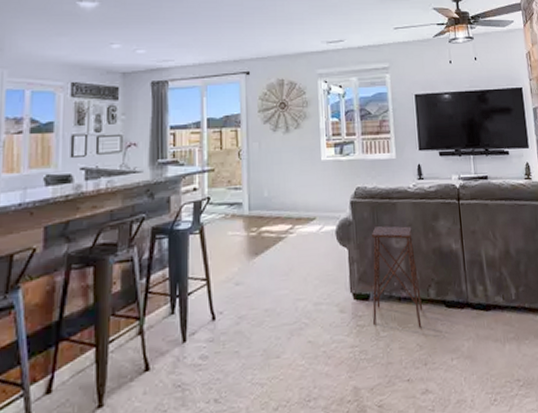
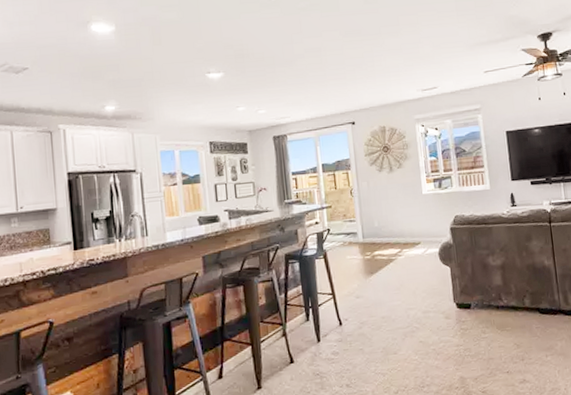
side table: present [372,226,423,328] -> none [471,247,519,331]

